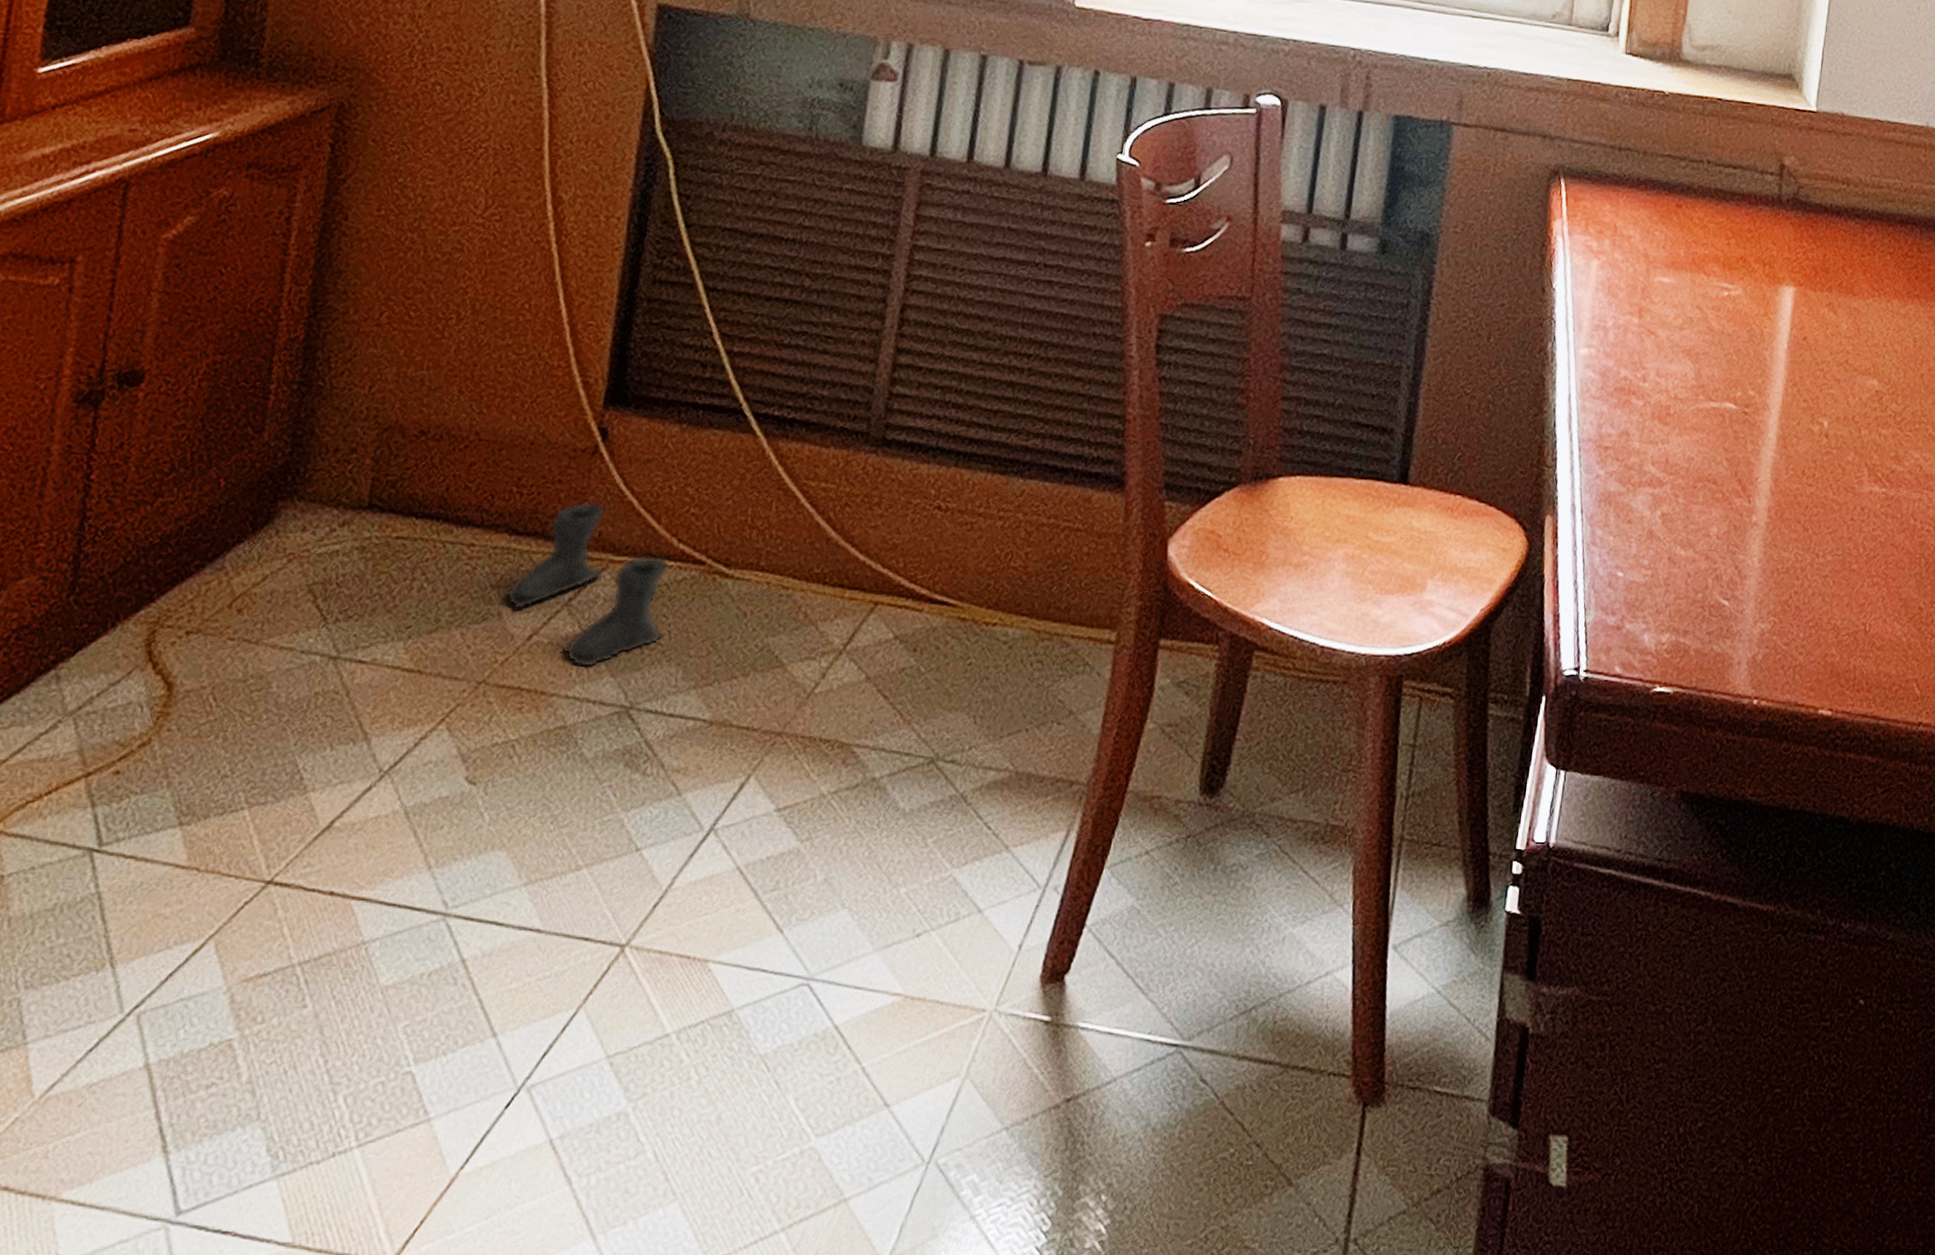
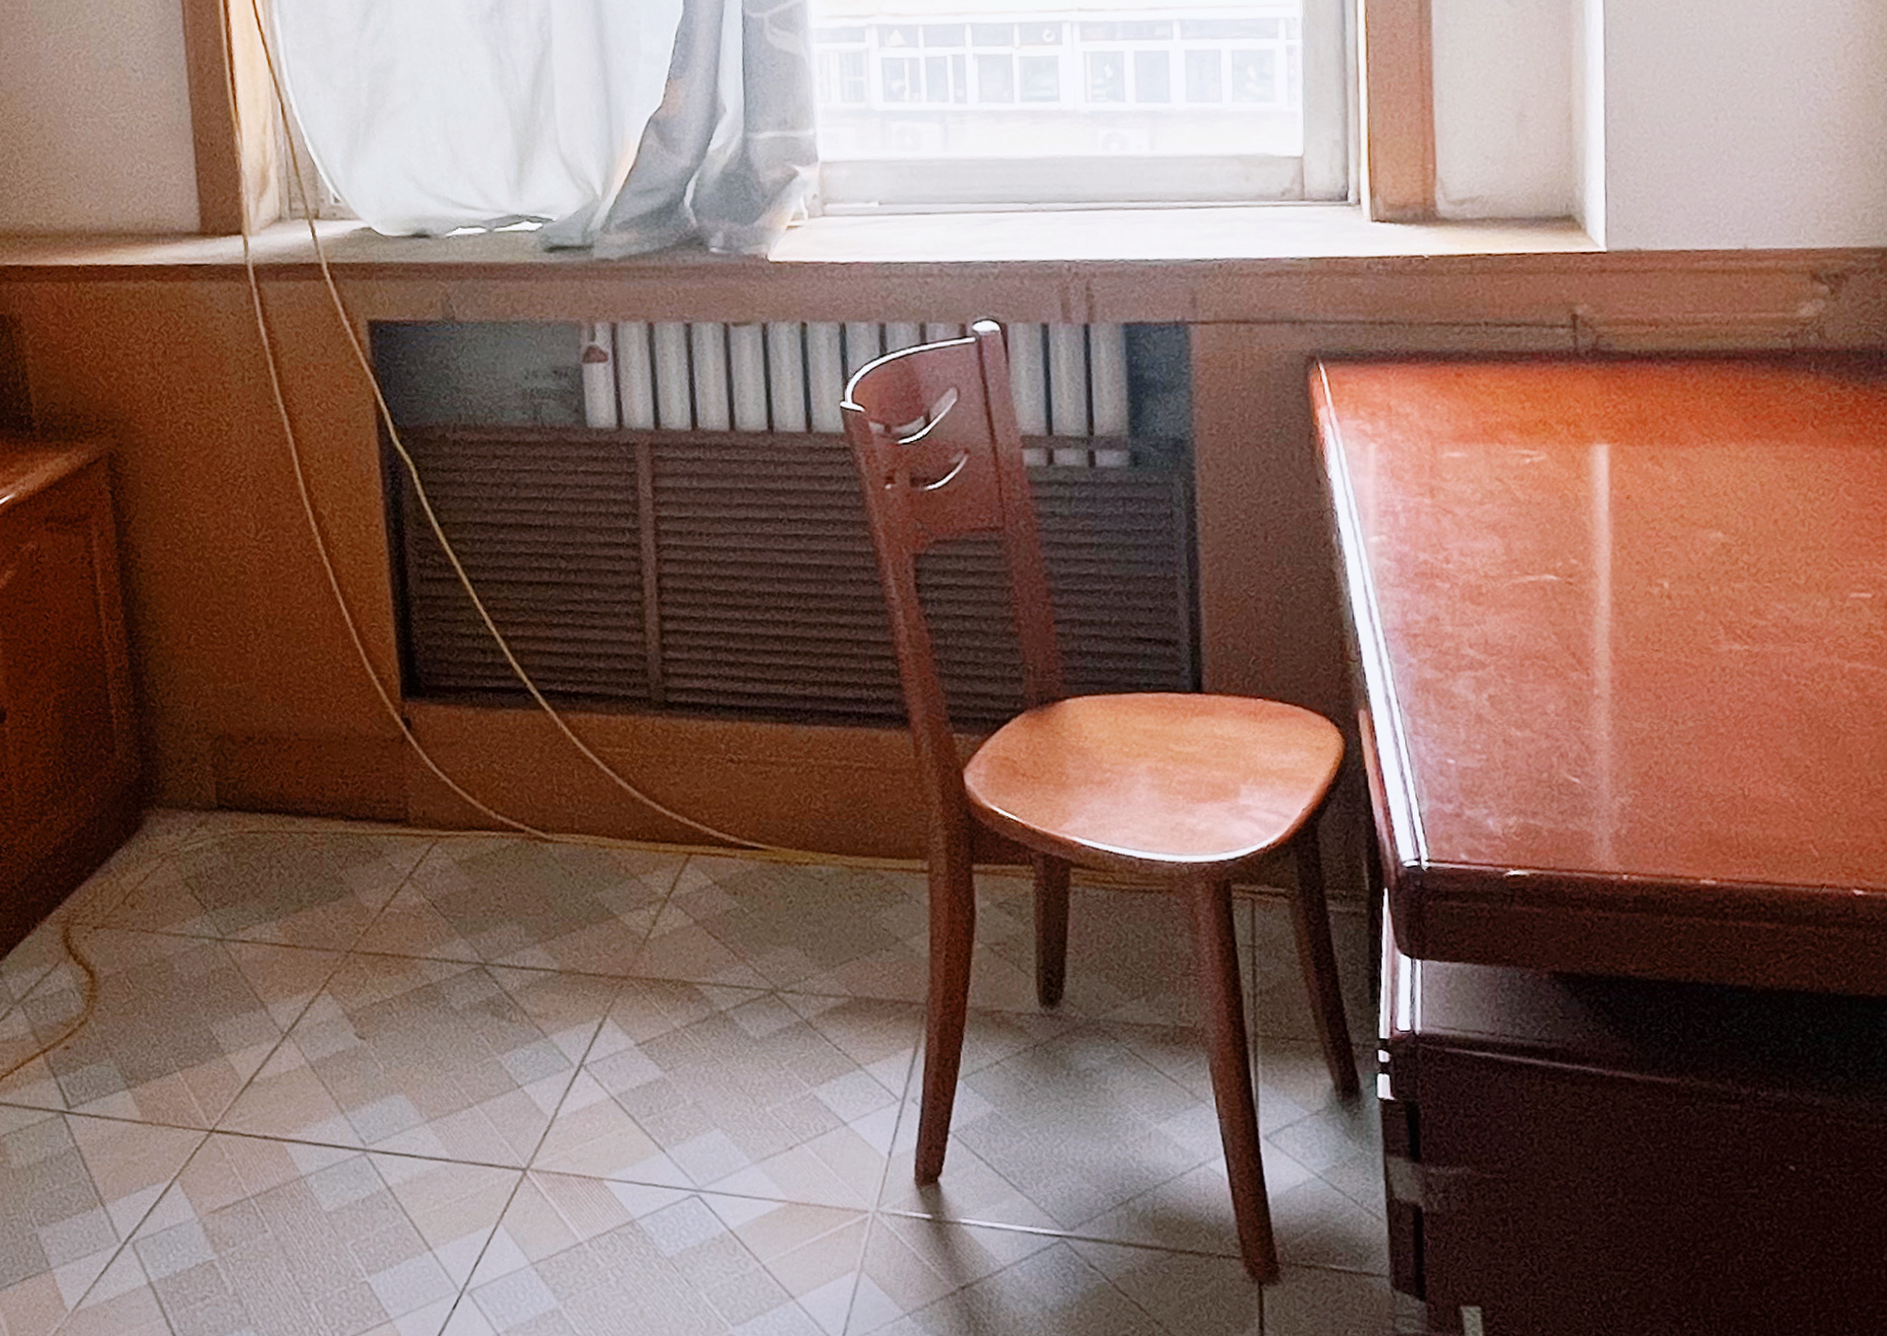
boots: present [503,501,670,668] -> none [351,785,500,932]

